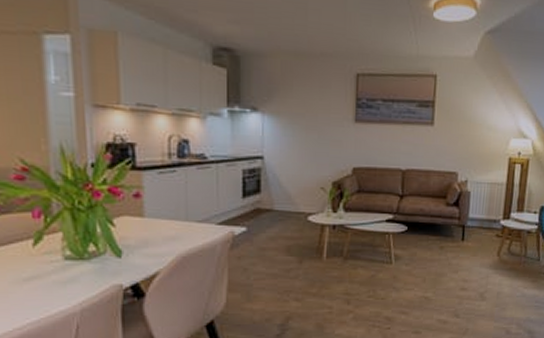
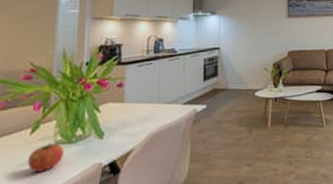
fruit: none [33,256,77,289] -> present [27,142,64,172]

